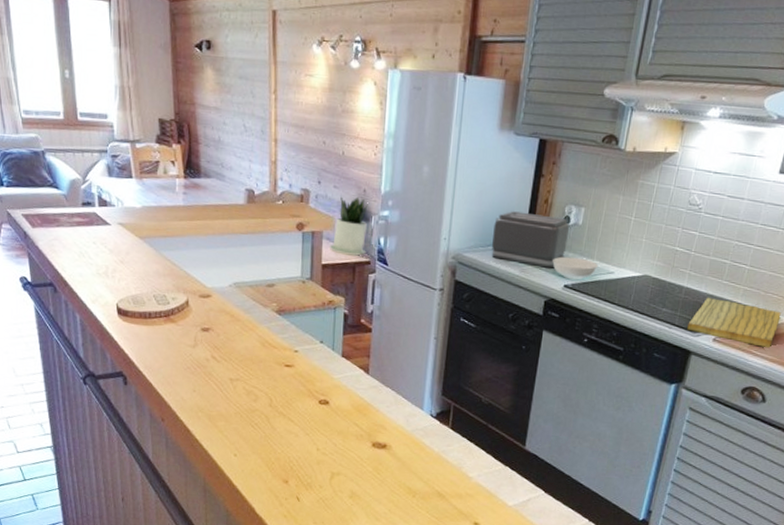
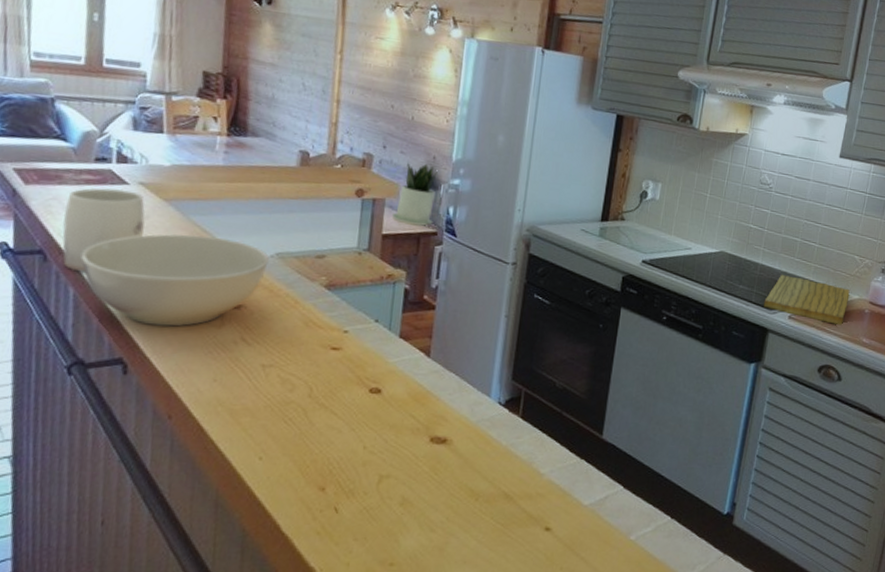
mug: none [64,229,126,301] -> present [62,188,145,272]
bowl: none [81,268,228,346] -> present [81,234,269,327]
toaster: present [491,211,570,268] -> none [568,184,648,243]
bowl: present [552,256,599,281] -> none [630,231,676,256]

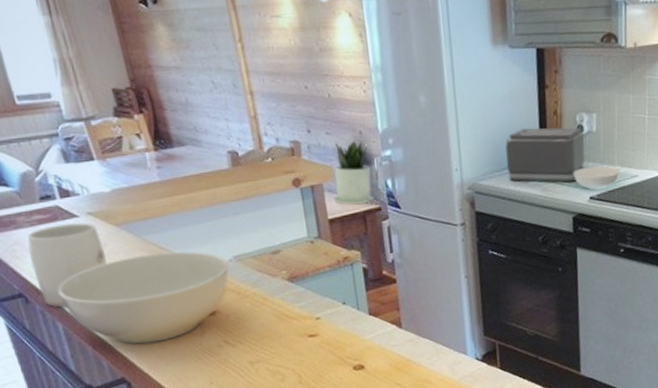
toaster: none [568,184,648,243] -> present [505,127,585,183]
bowl: none [630,231,676,256] -> present [573,166,621,191]

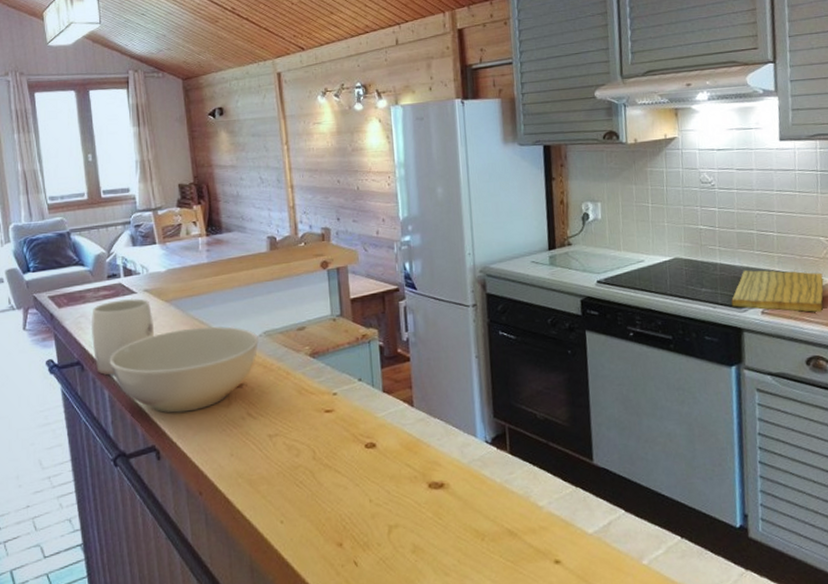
planter: present [332,141,375,205] -> none [355,228,393,286]
toaster: present [505,127,585,183] -> none [515,215,592,267]
bowl: present [573,166,621,191] -> none [580,251,627,275]

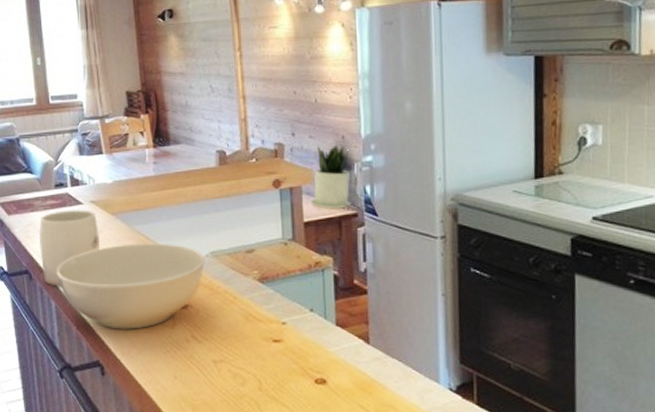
planter: none [355,228,393,286] -> present [310,145,352,209]

